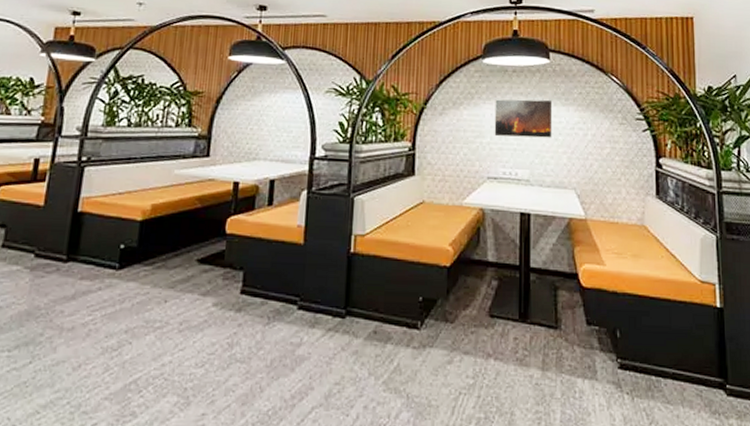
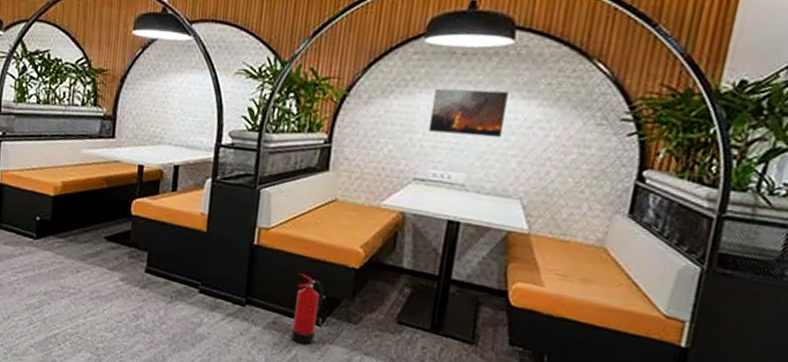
fire extinguisher: none [392,277,420,351] -> present [290,273,324,345]

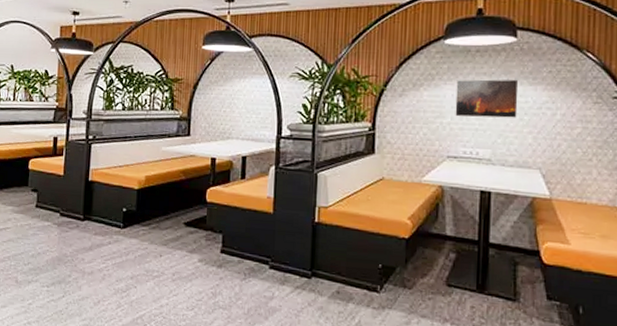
fire extinguisher: present [290,273,324,345] -> none [353,245,380,311]

